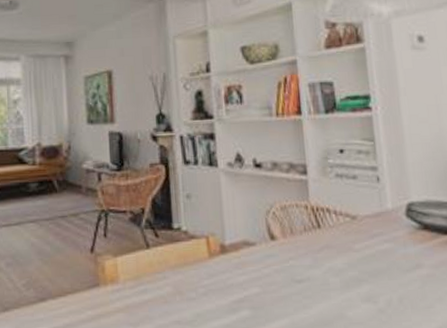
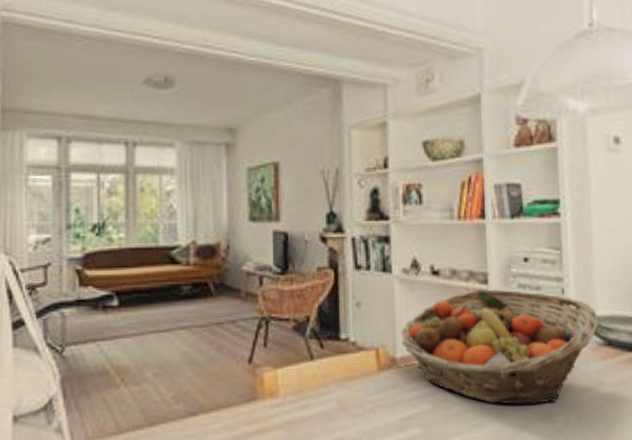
fruit basket: none [228,179,415,287] -> present [401,289,599,405]

